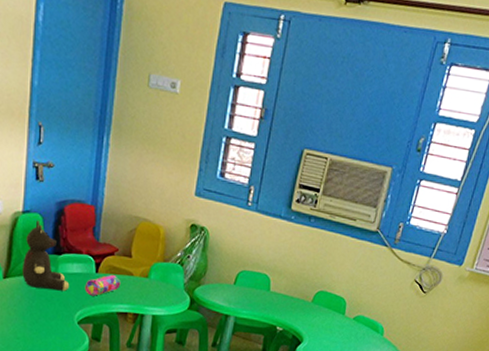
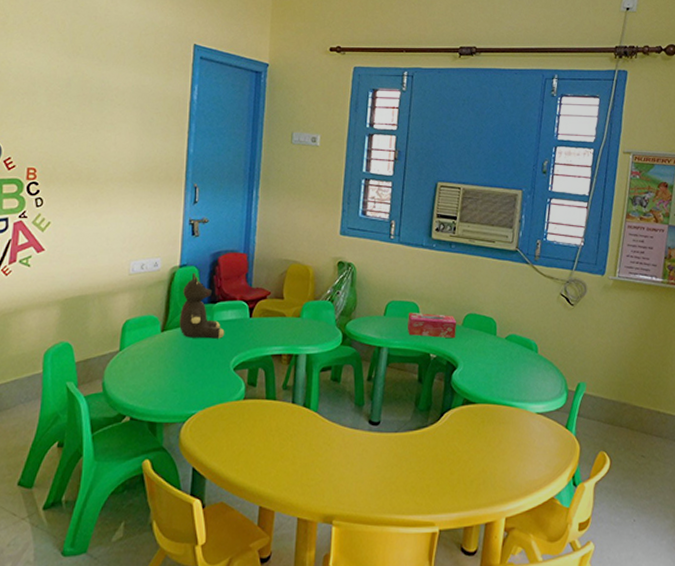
pencil case: present [84,274,121,296] -> none [239,317,274,341]
tissue box: none [257,283,307,314] -> present [408,312,457,339]

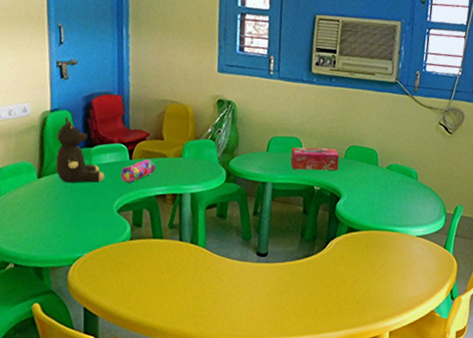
pencil case: none [239,317,274,341] -> present [120,158,156,183]

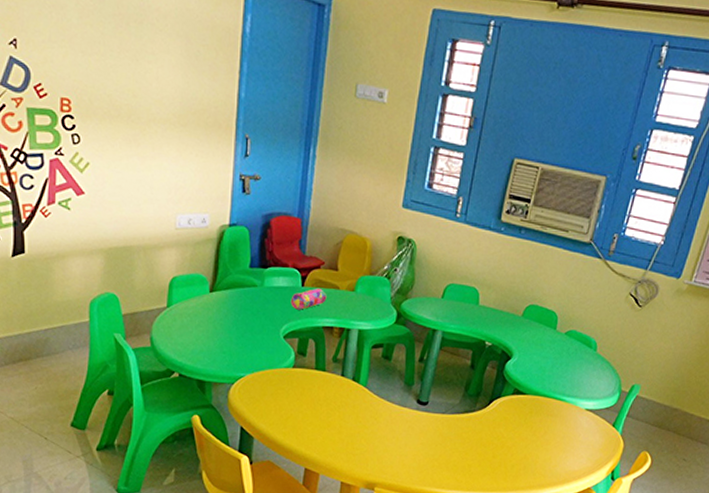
teddy bear: present [56,116,105,183] -> none [229,233,276,305]
tissue box: present [291,147,340,171] -> none [465,297,517,329]

